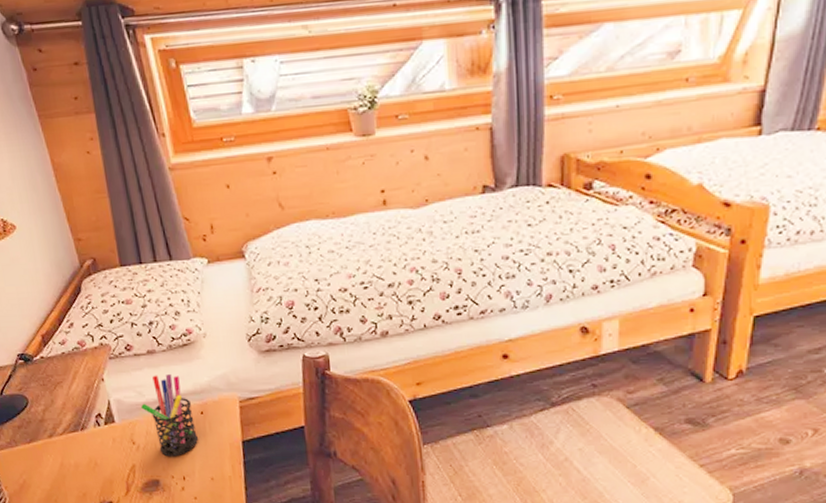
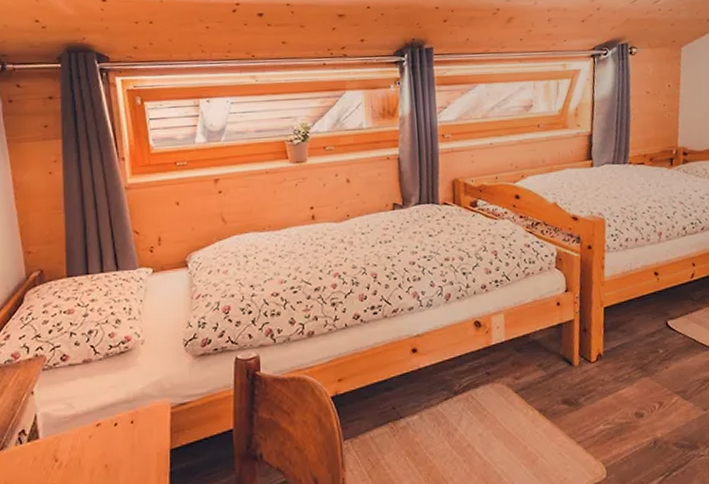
pen holder: present [141,374,198,457] -> none [70,383,125,473]

